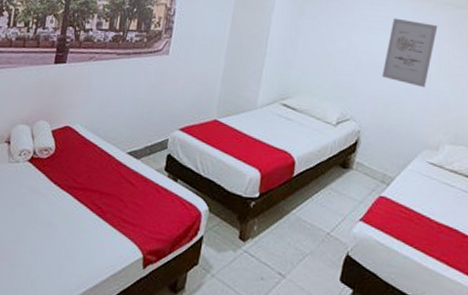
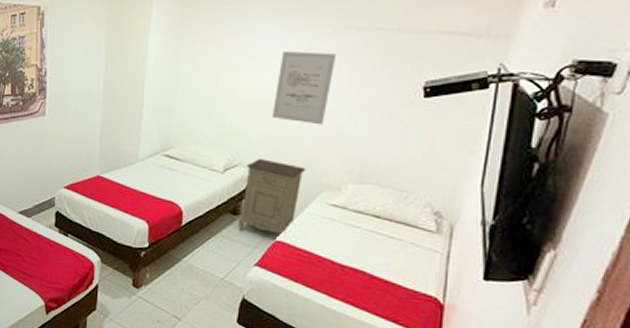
nightstand: none [347,115,410,192] -> present [239,159,306,237]

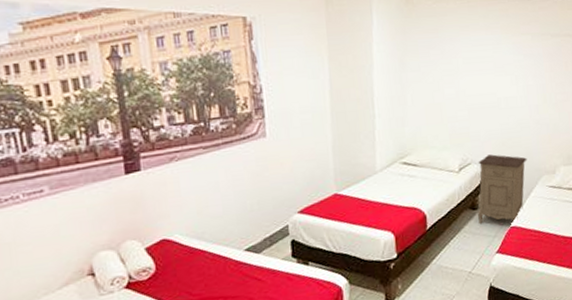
wall art: present [272,50,337,125] -> none [494,55,538,119]

